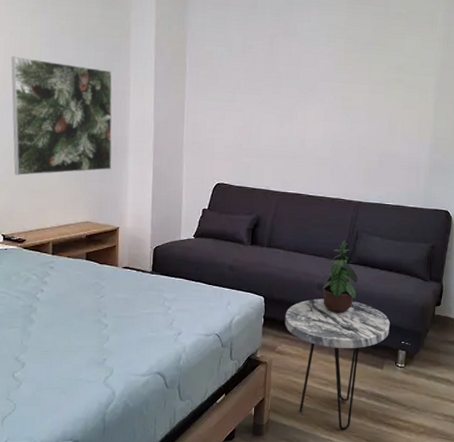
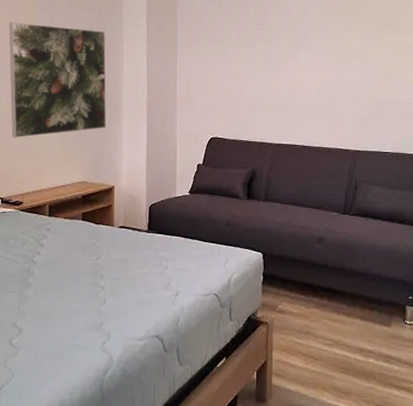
side table: present [284,298,390,431] -> none [285,253,395,396]
potted plant: present [322,240,359,313] -> none [323,190,360,268]

